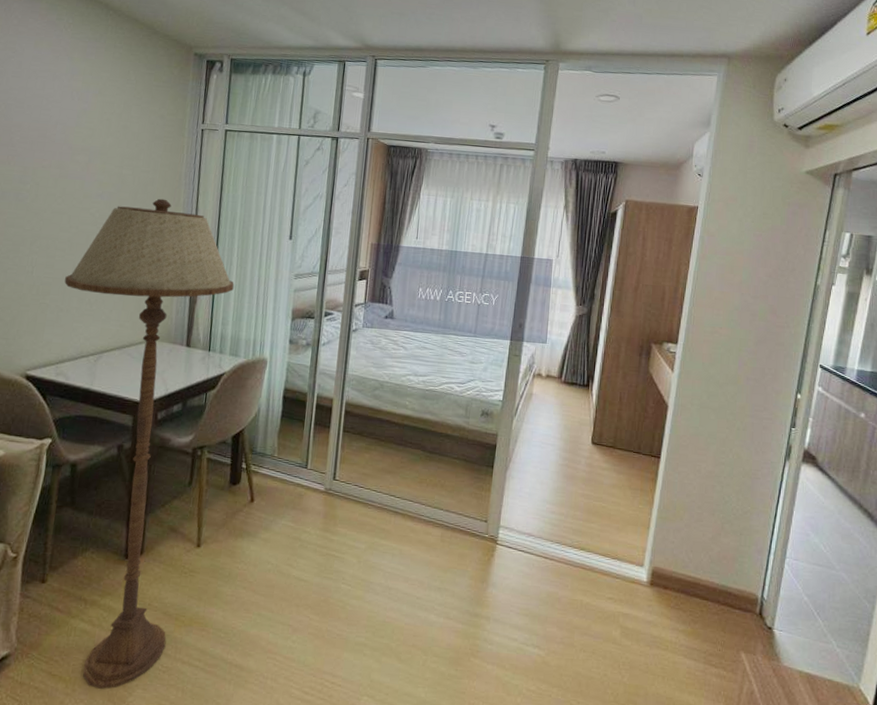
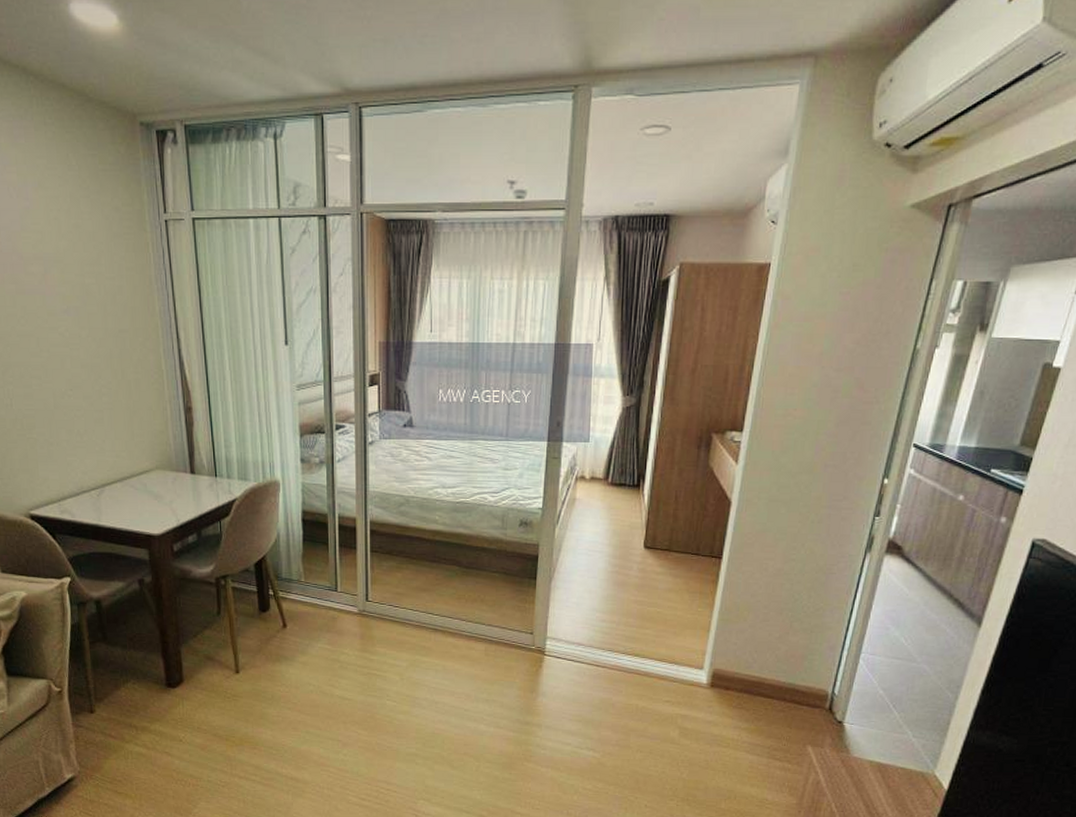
floor lamp: present [64,198,234,690] -> none [48,309,232,804]

